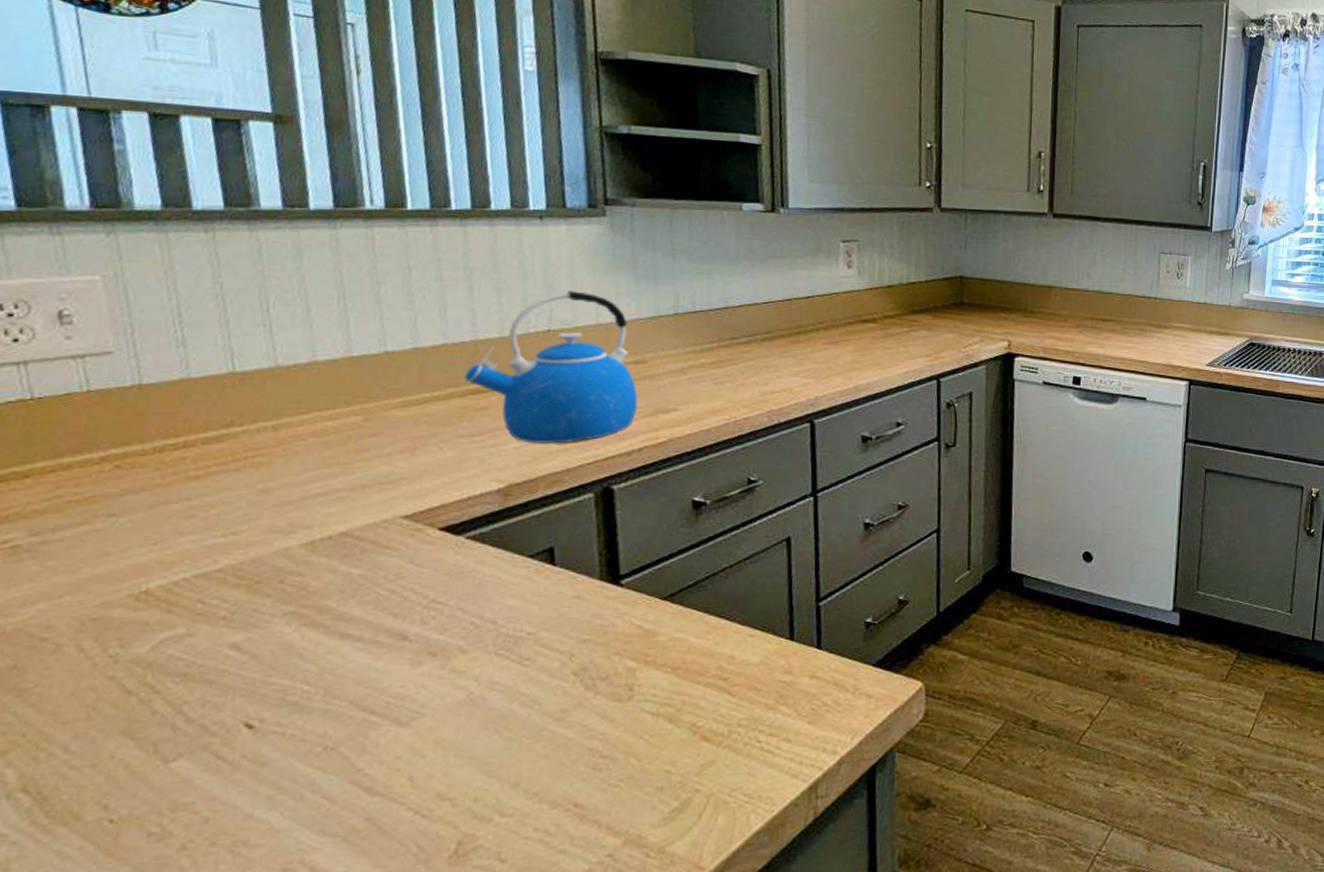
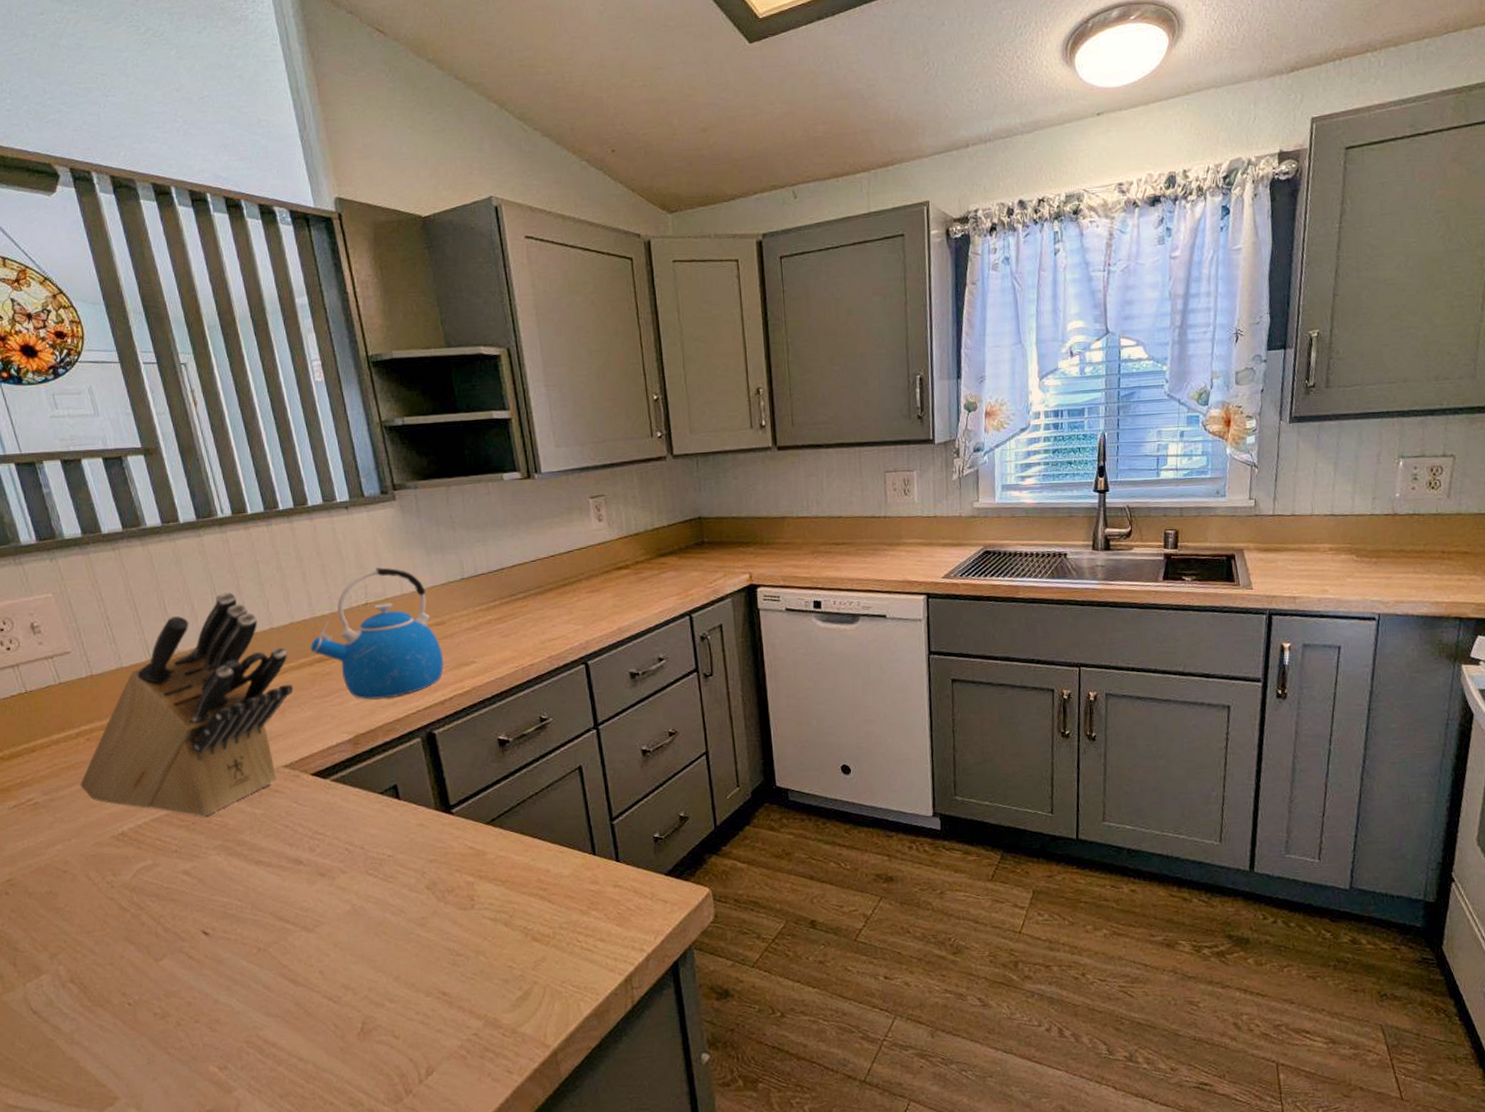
knife block: none [92,298,433,575] -> present [80,591,294,817]

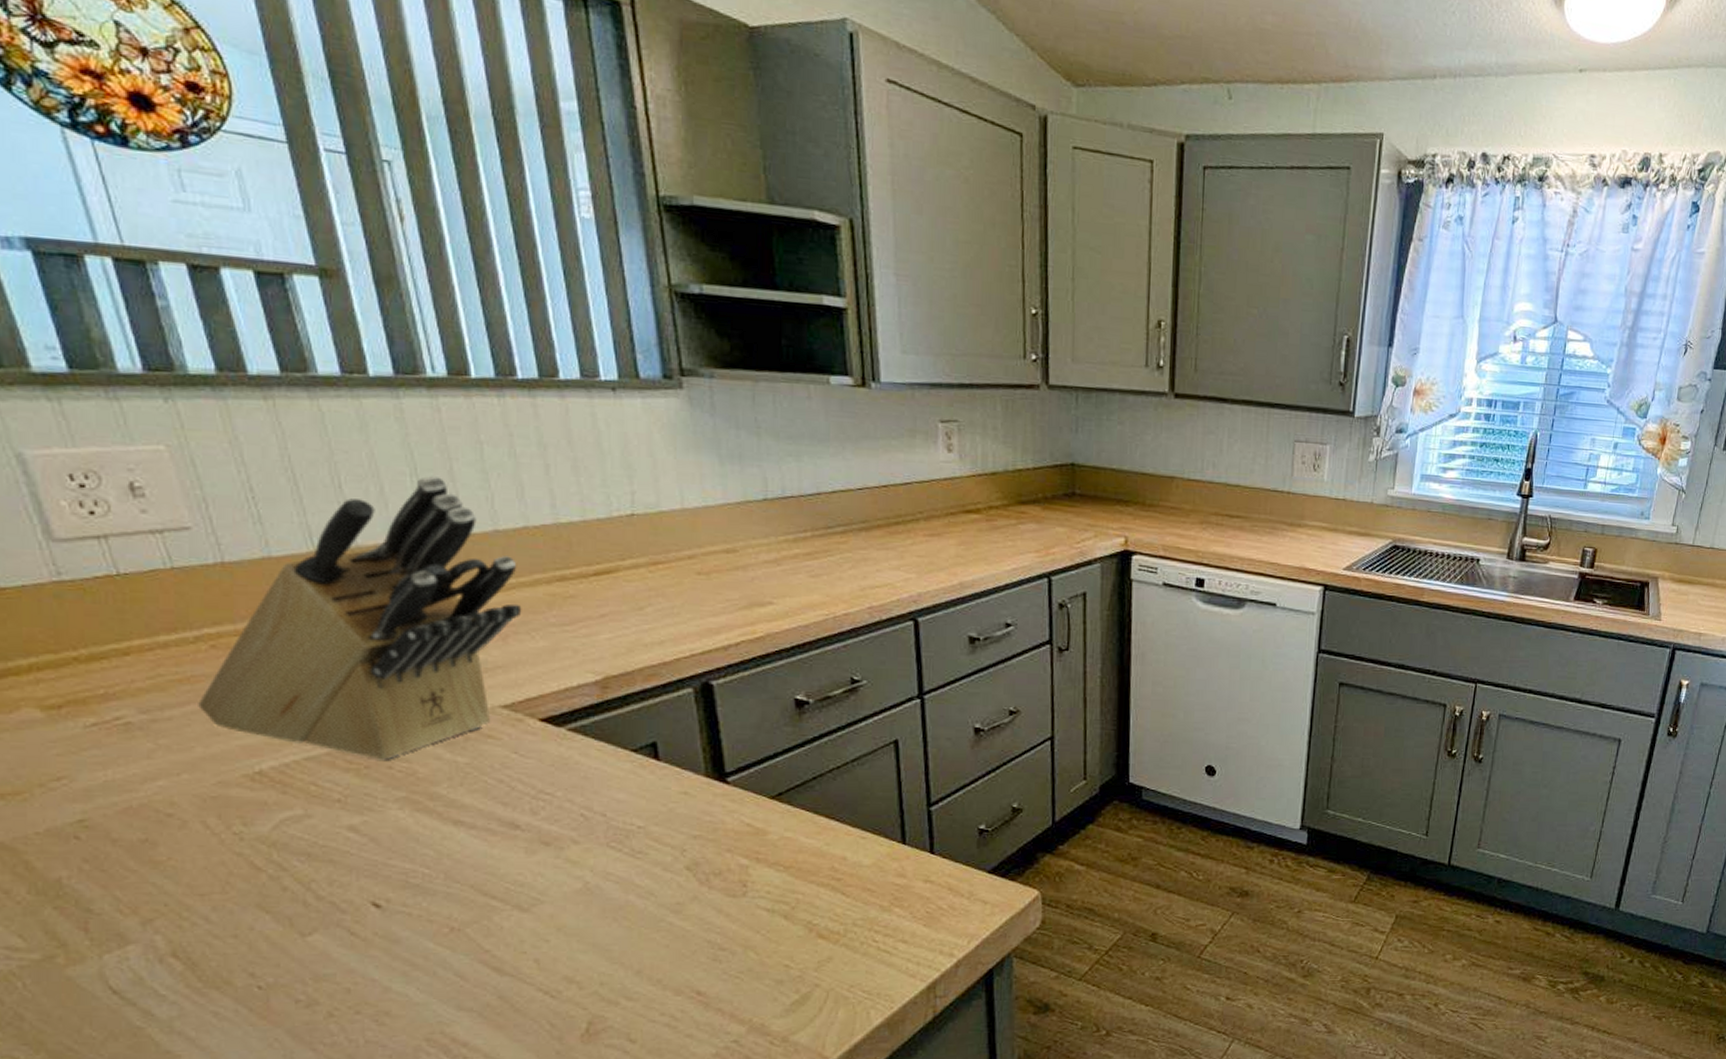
kettle: present [310,567,443,700] -> none [549,471,731,636]

